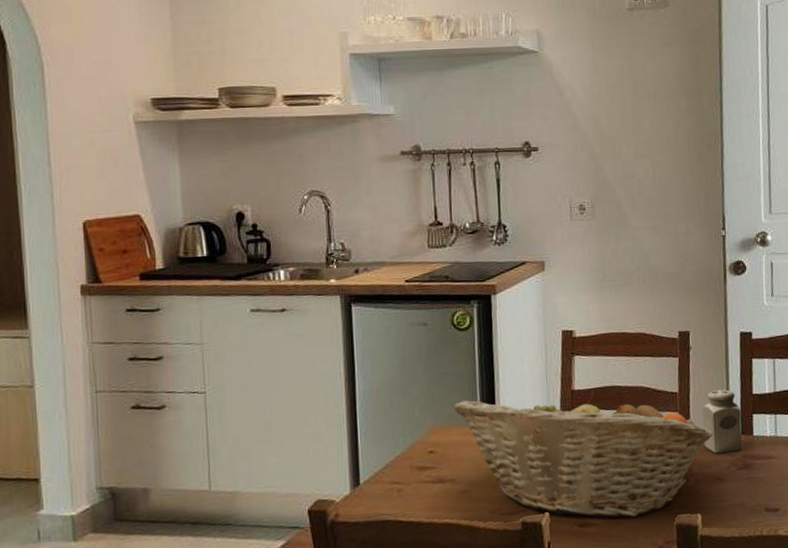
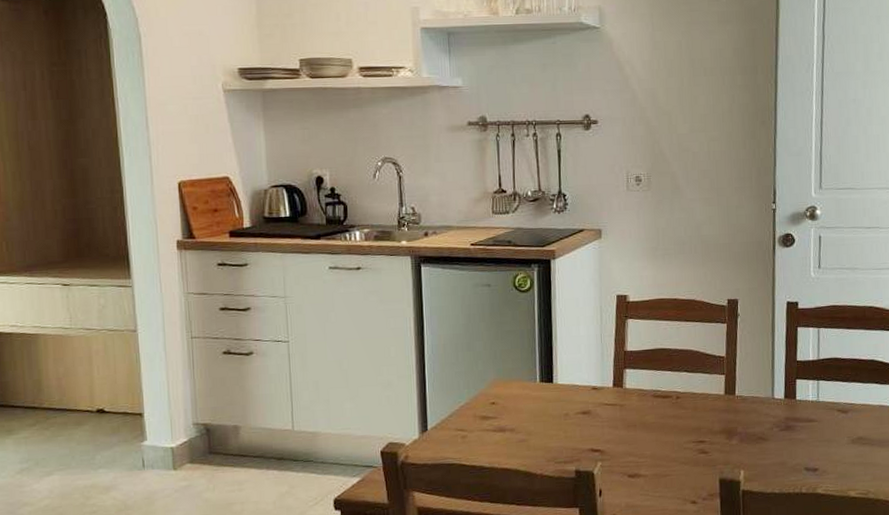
fruit basket: present [453,390,714,518] -> none [514,352,758,471]
salt shaker: present [702,389,742,453] -> none [747,355,786,415]

